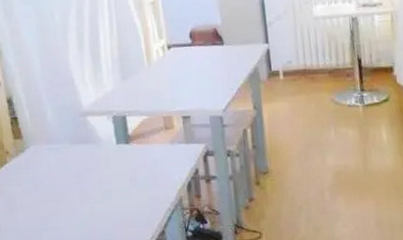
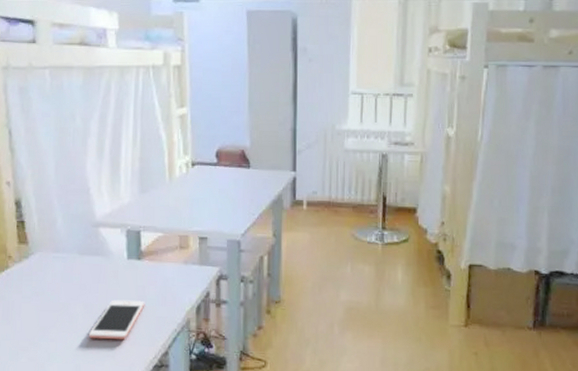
cell phone: none [87,183,138,224] -> present [88,299,145,340]

